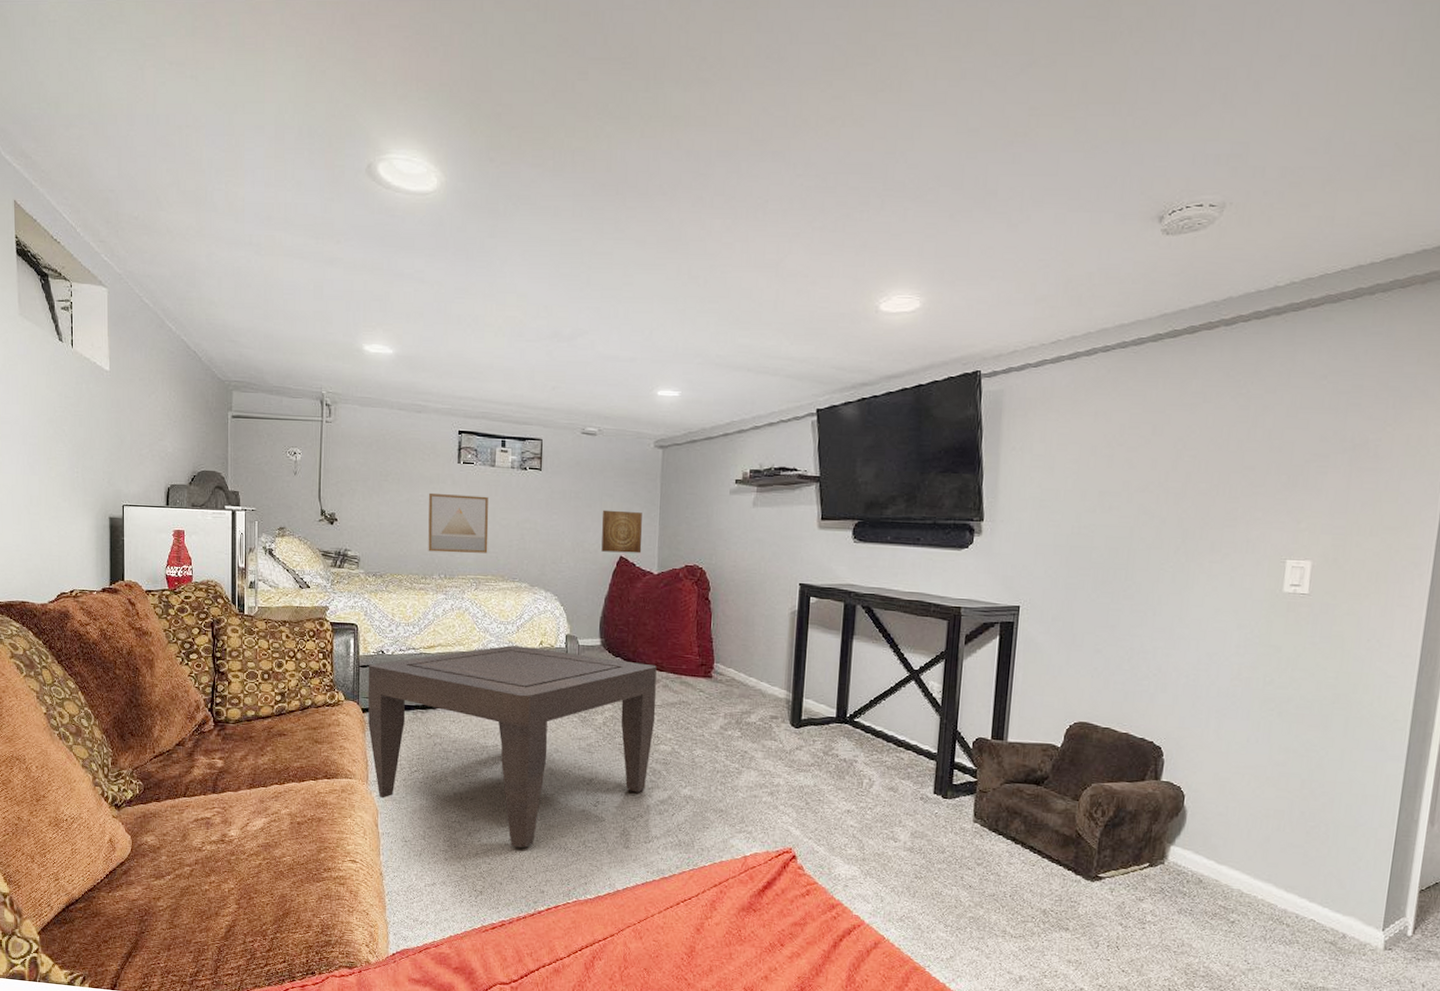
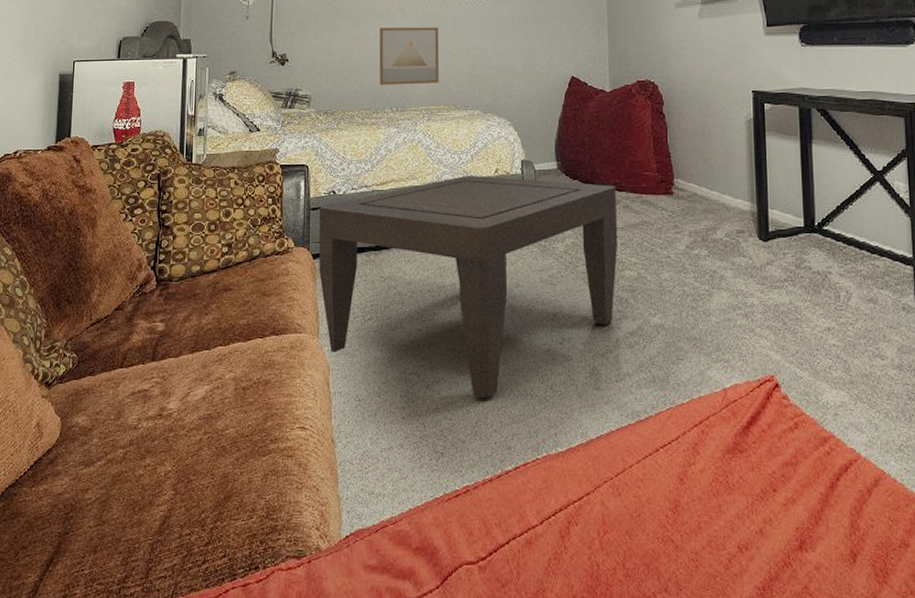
wall art: present [601,510,642,554] -> none [551,31,593,73]

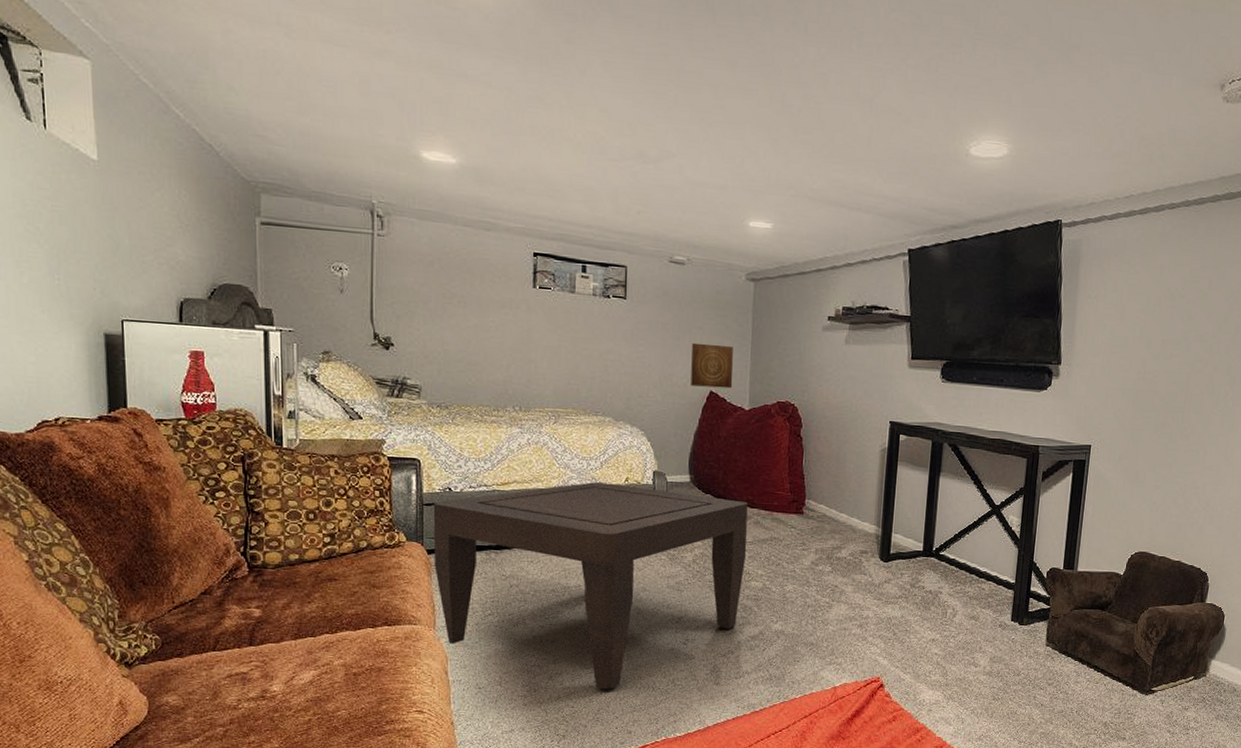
wall art: present [379,27,439,86] -> none [499,318,569,385]
wall art: none [551,31,593,73] -> present [691,342,733,389]

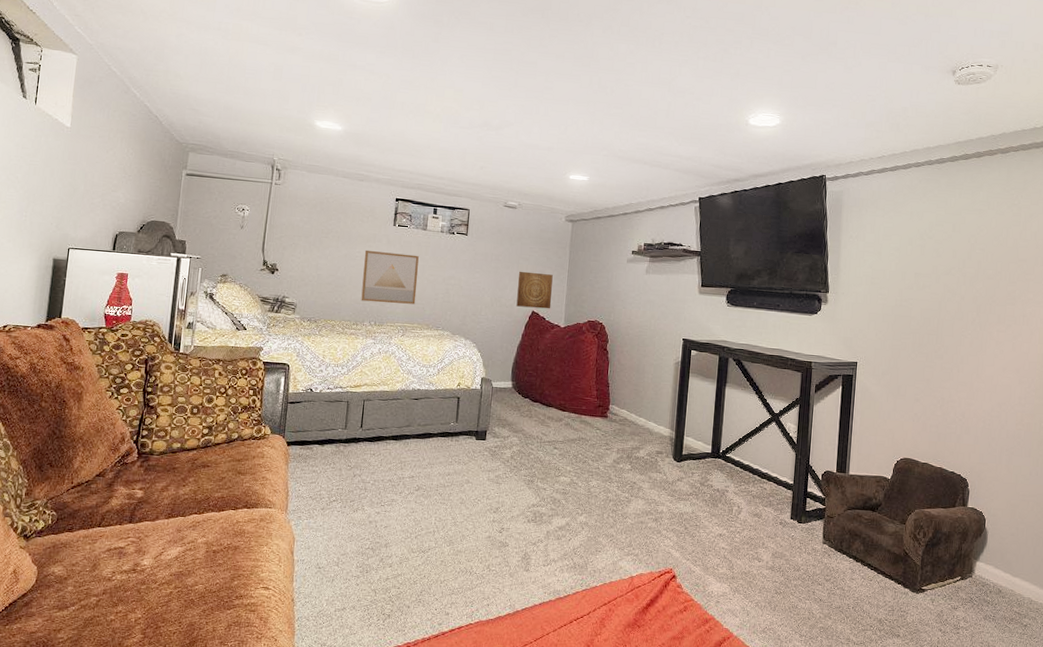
coffee table: present [433,482,748,690] -> none [291,386,560,573]
wall art: none [499,318,569,385] -> present [361,250,419,305]

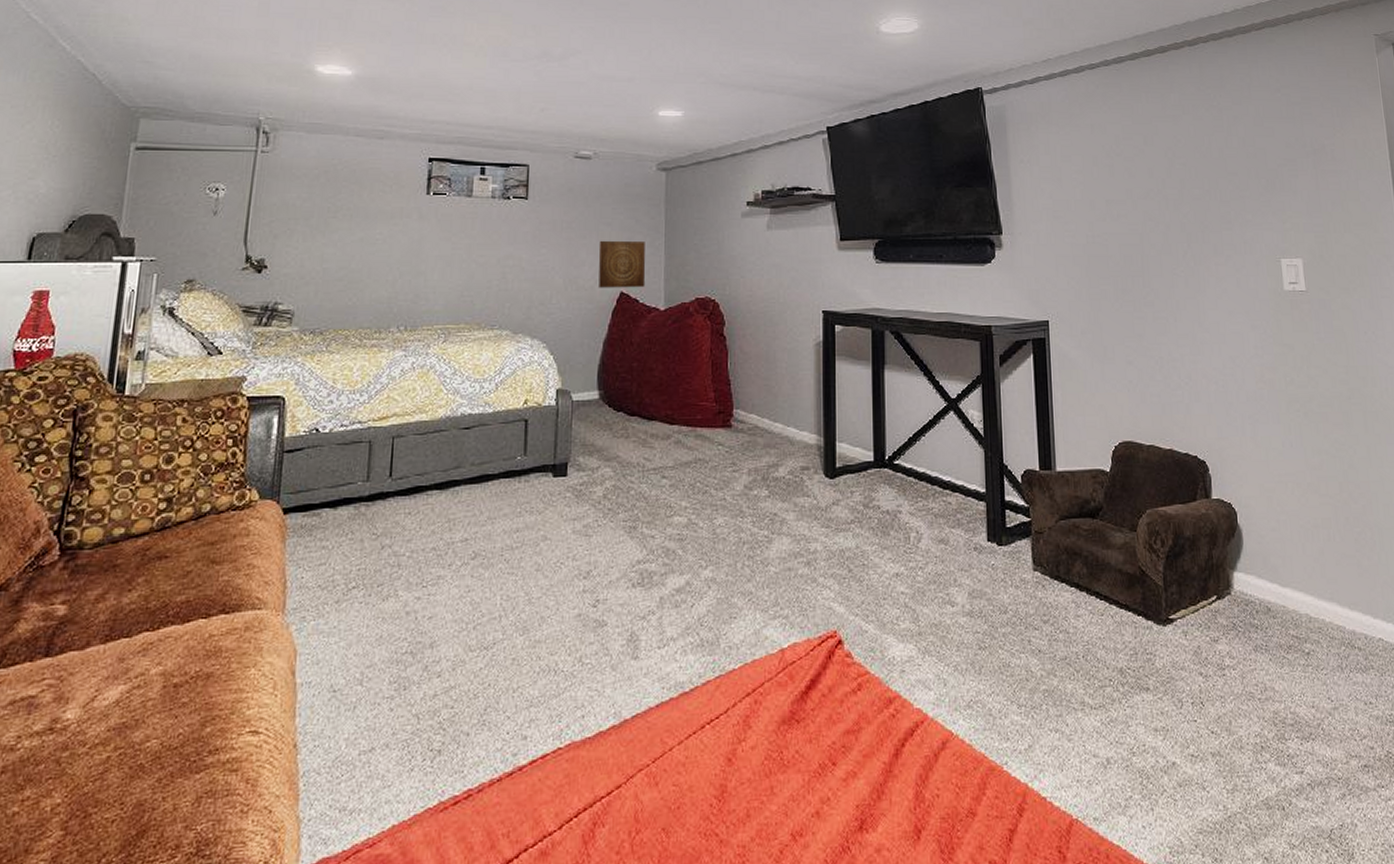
wall art: present [361,250,419,305] -> none [384,229,463,300]

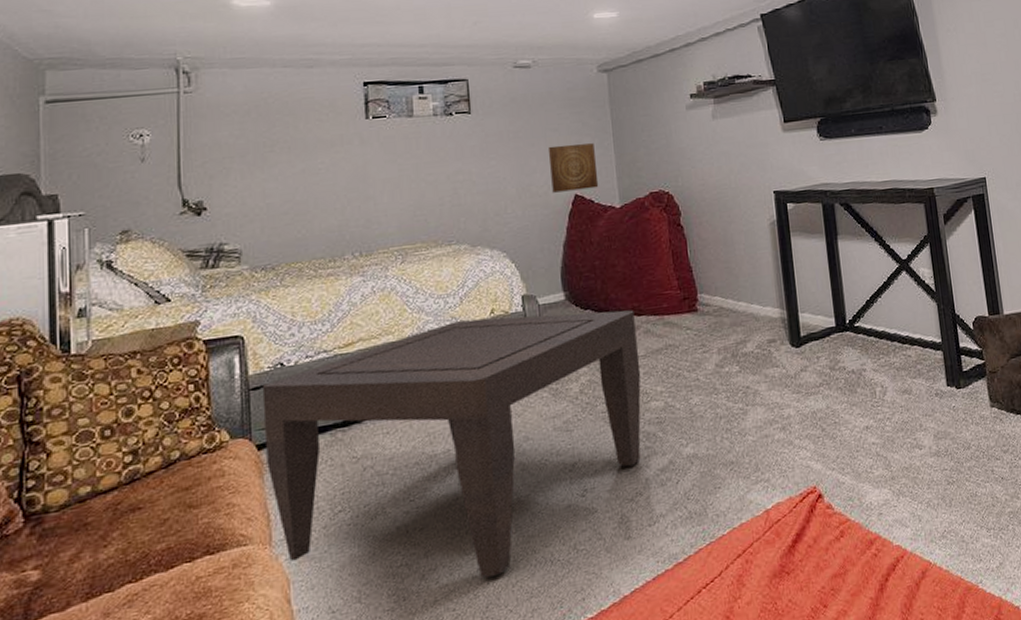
coffee table: none [290,408,667,679] -> present [262,310,641,578]

